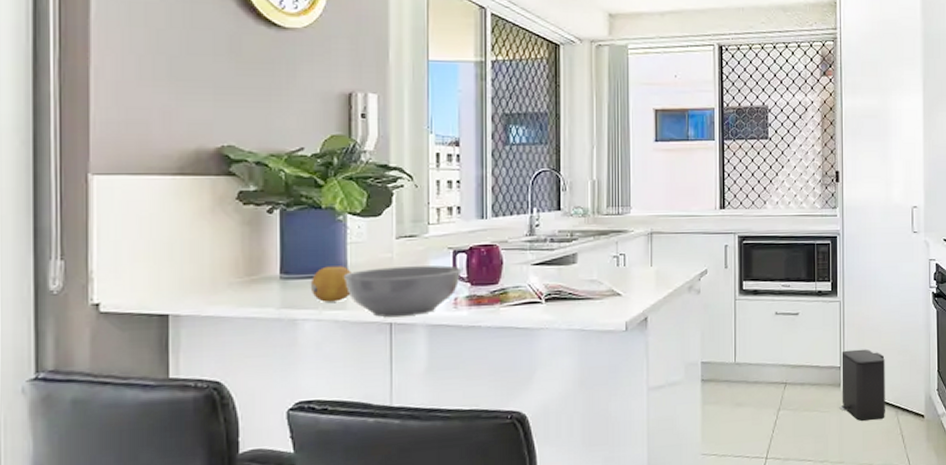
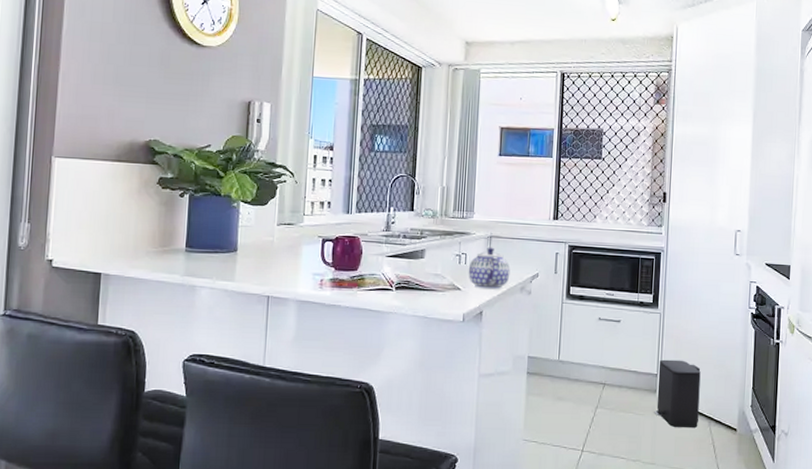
fruit: present [310,266,351,302] -> none [207,244,240,274]
bowl: present [345,265,462,317] -> none [234,248,328,291]
teapot: none [628,244,676,293] -> present [468,247,510,290]

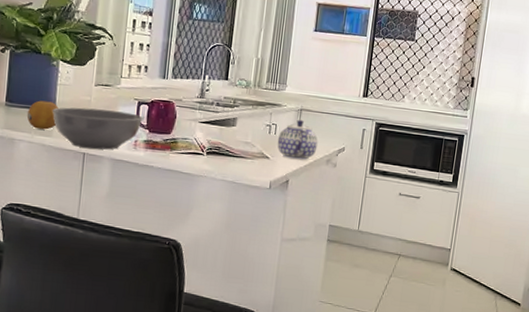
fruit: none [207,244,240,274] -> present [26,100,58,130]
bowl: none [234,248,328,291] -> present [52,107,144,150]
pedal bin: present [654,359,701,427] -> none [444,235,492,300]

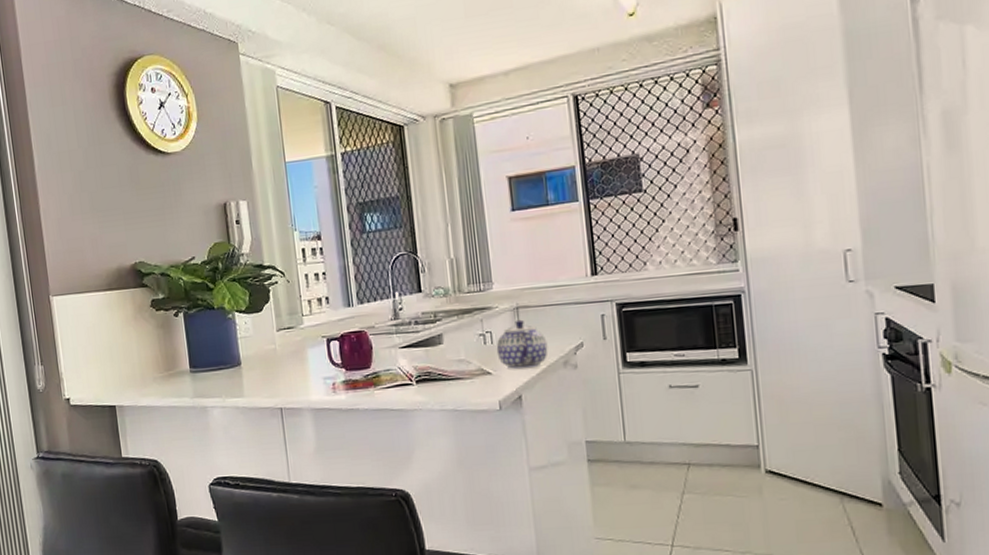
fruit: present [26,100,58,130] -> none [213,358,245,391]
bowl: present [52,107,144,150] -> none [239,353,337,403]

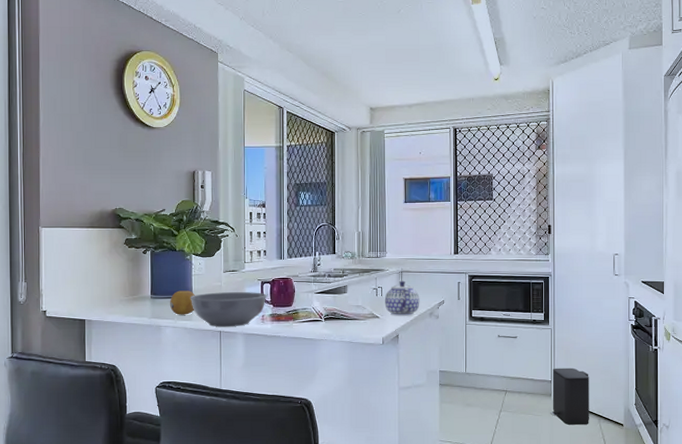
fruit: none [213,358,245,391] -> present [169,290,195,315]
bowl: none [239,353,337,403] -> present [191,292,267,326]
pedal bin: none [758,424,825,508] -> present [550,367,589,425]

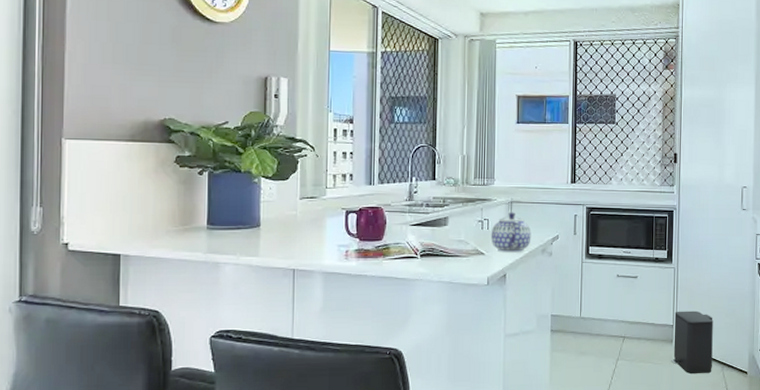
fruit: present [169,290,195,315] -> none [230,220,263,250]
bowl: present [191,292,267,326] -> none [258,223,353,264]

